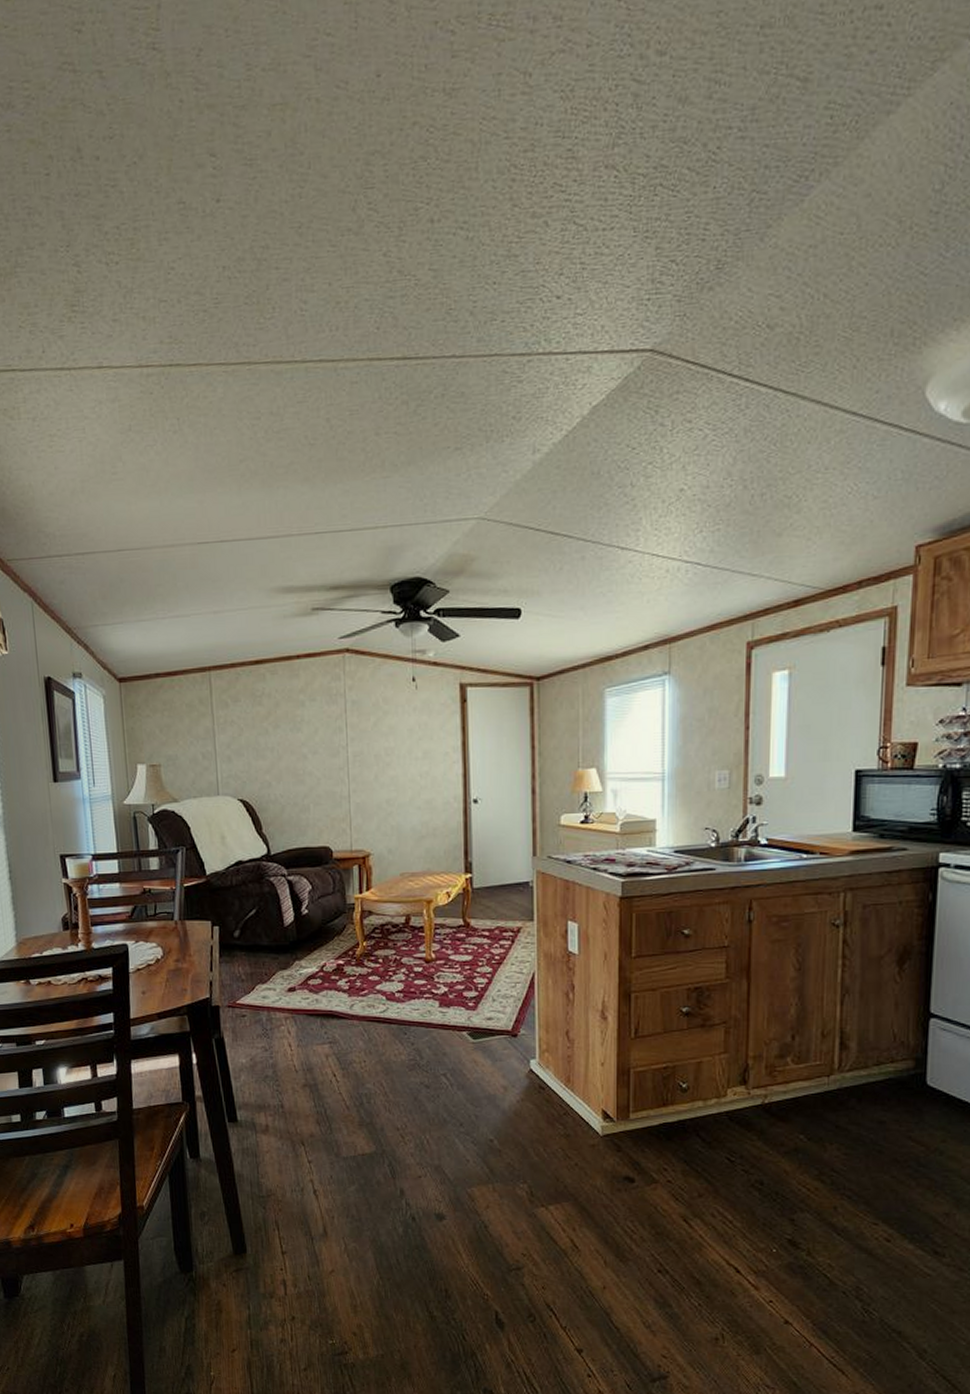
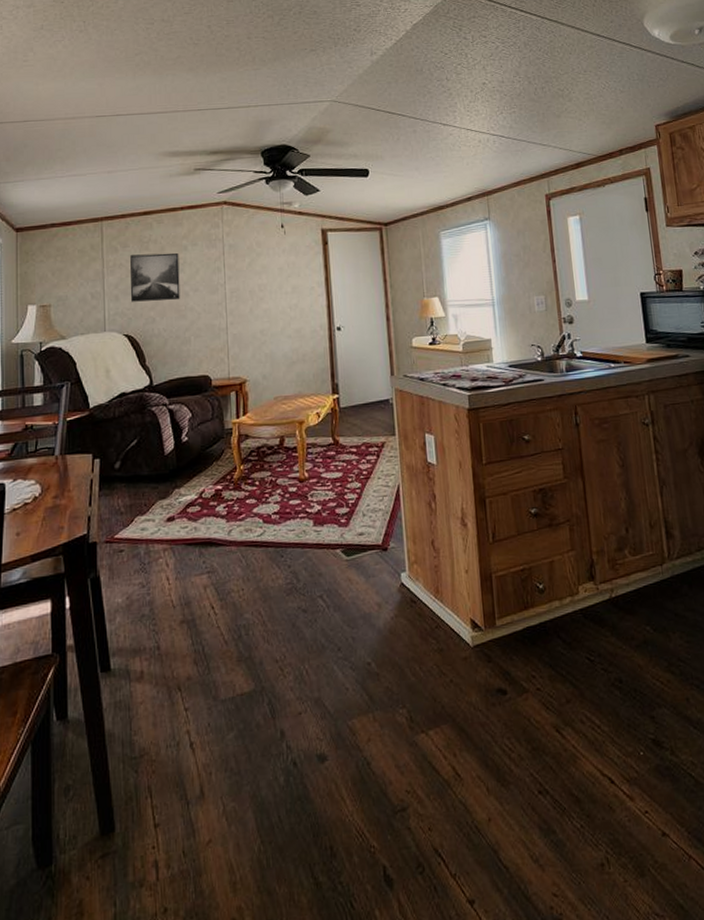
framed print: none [242,709,298,764] -> present [130,252,180,302]

